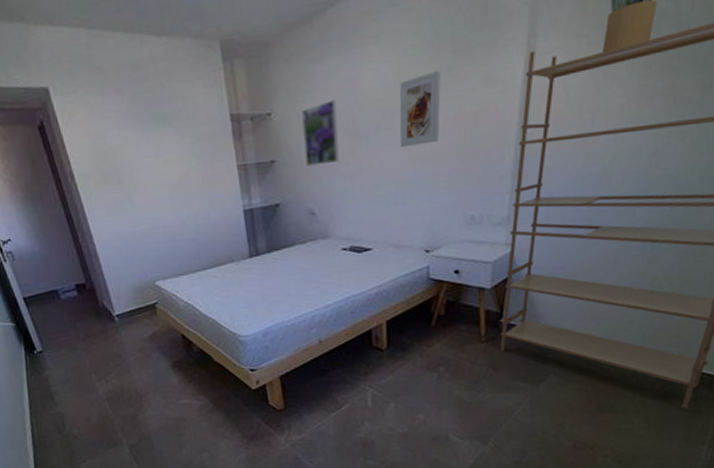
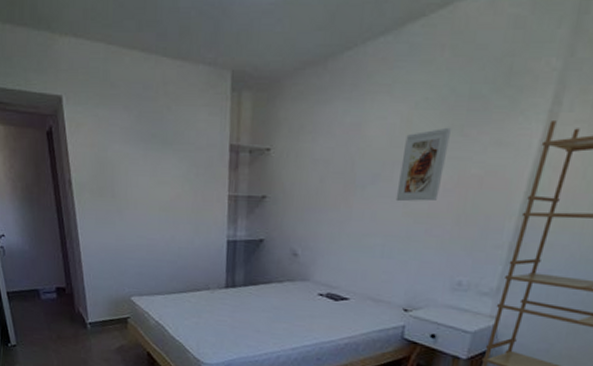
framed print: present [301,100,339,166] -> none [296,143,338,207]

